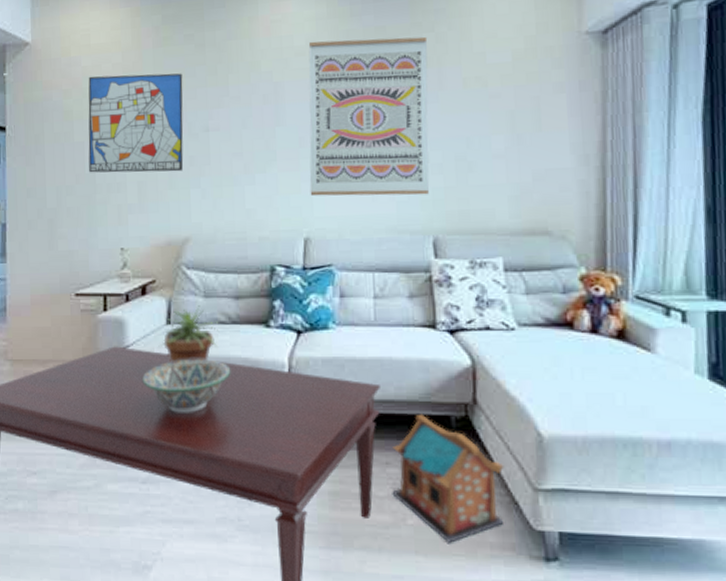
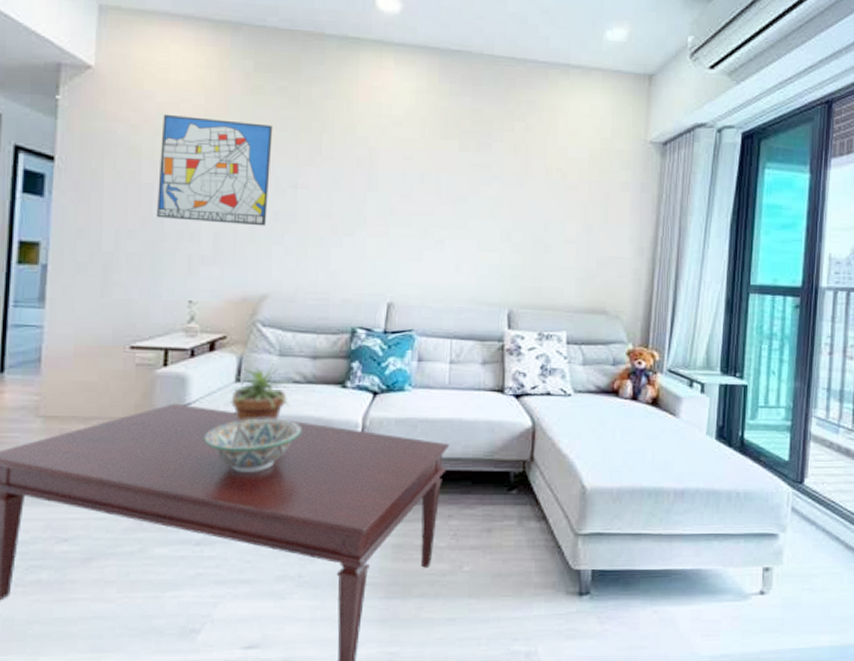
wall art: present [308,36,430,196] -> none [397,113,518,271]
toy house: present [392,413,504,543] -> none [452,470,552,585]

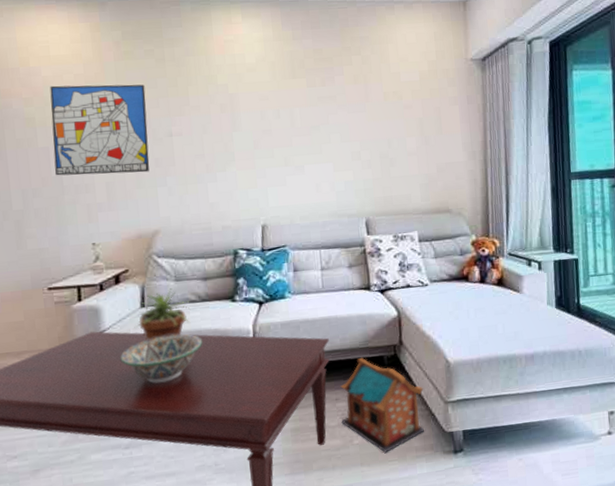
toy house: none [452,470,552,585] -> present [340,357,424,453]

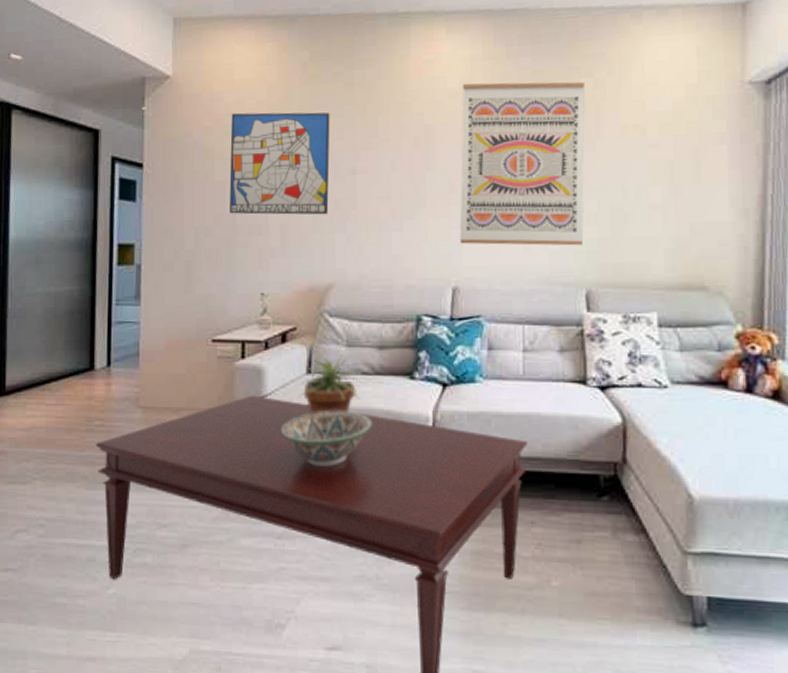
wall art: none [258,58,362,190] -> present [459,81,586,246]
toy house: present [340,357,424,453] -> none [536,472,653,606]

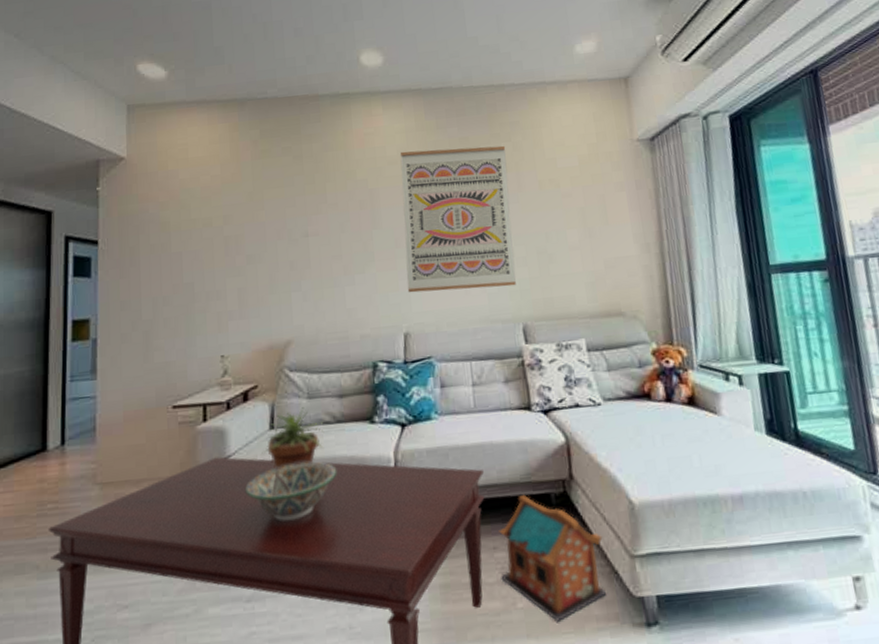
wall art: present [229,112,330,215] -> none [186,183,284,283]
toy house: none [536,472,653,606] -> present [498,494,606,622]

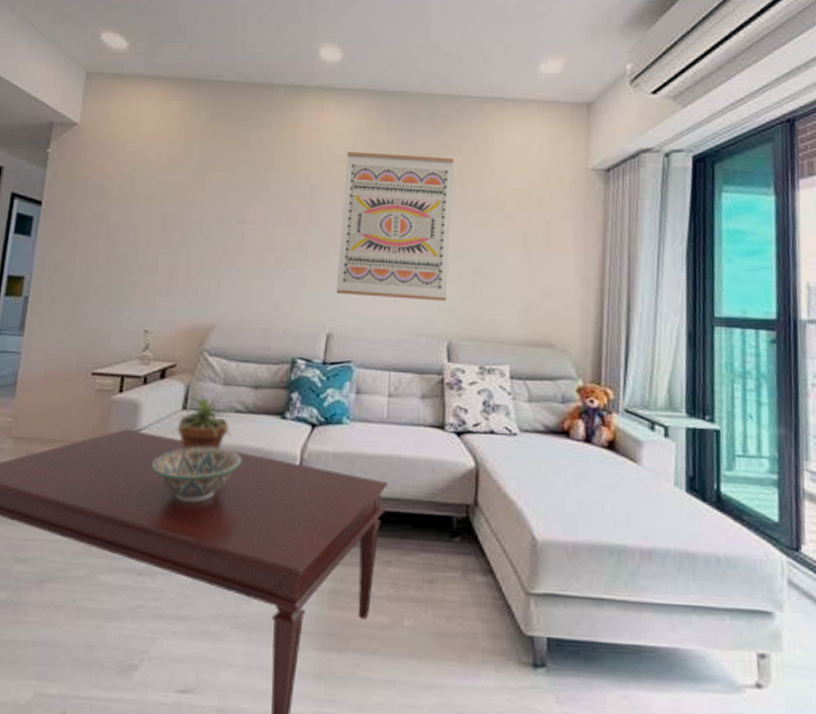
toy house: present [498,494,606,622] -> none [391,513,500,647]

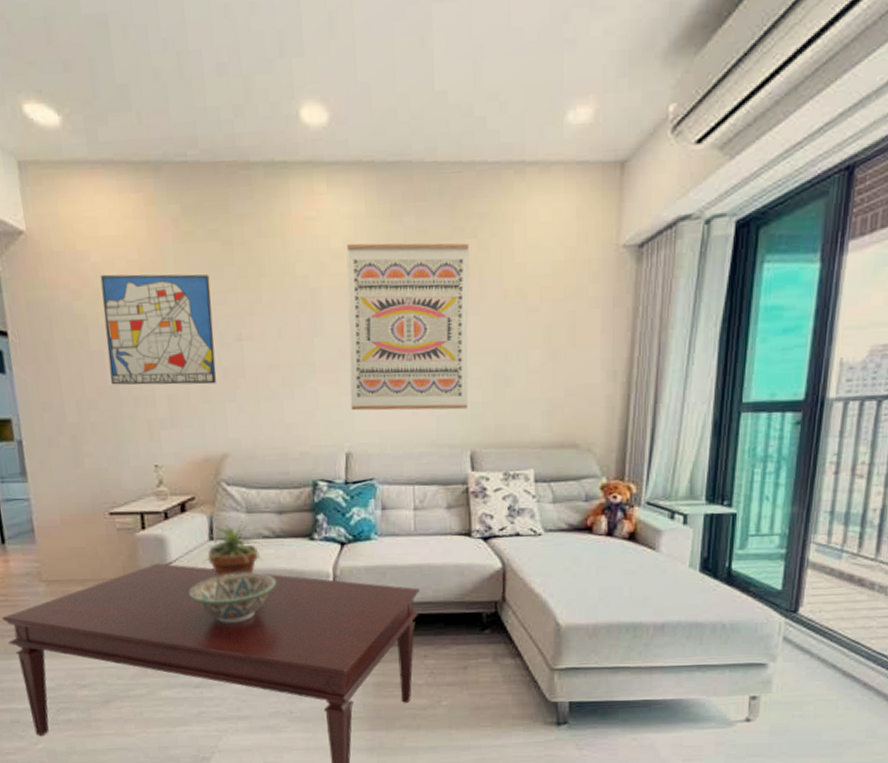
wall art: none [122,161,225,260] -> present [100,274,217,385]

